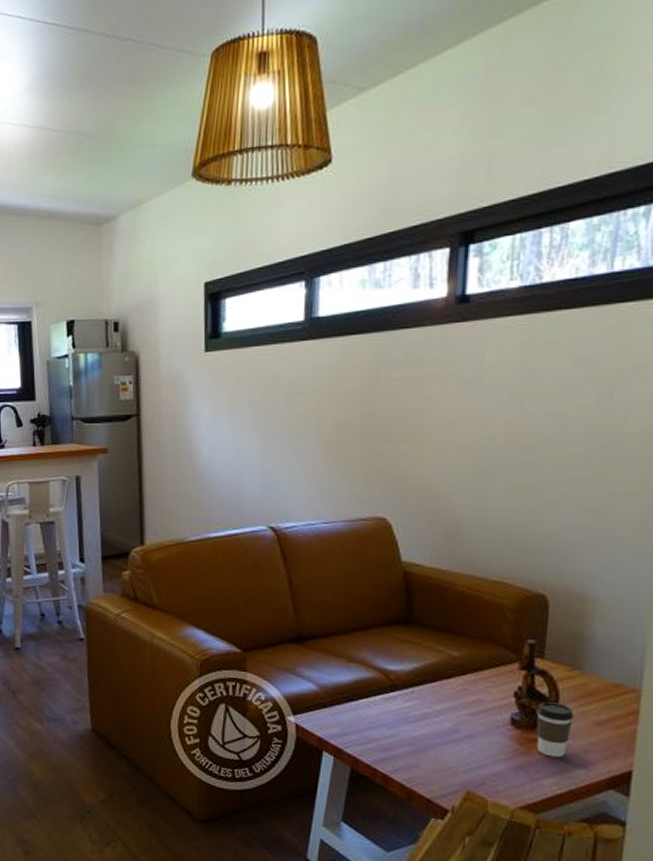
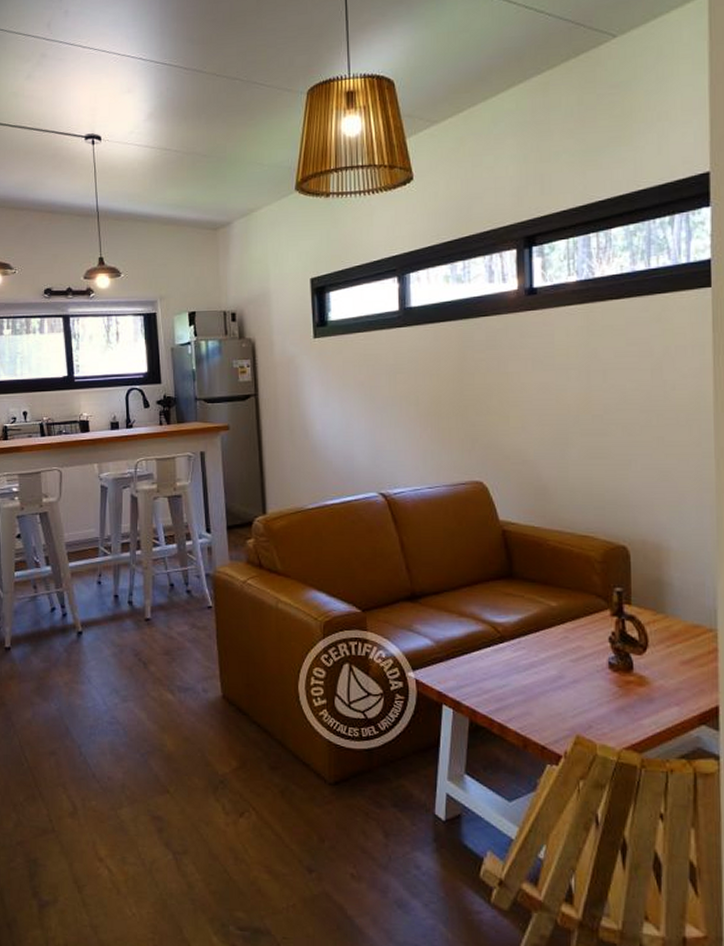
coffee cup: present [536,702,574,758] -> none [630,645,662,698]

